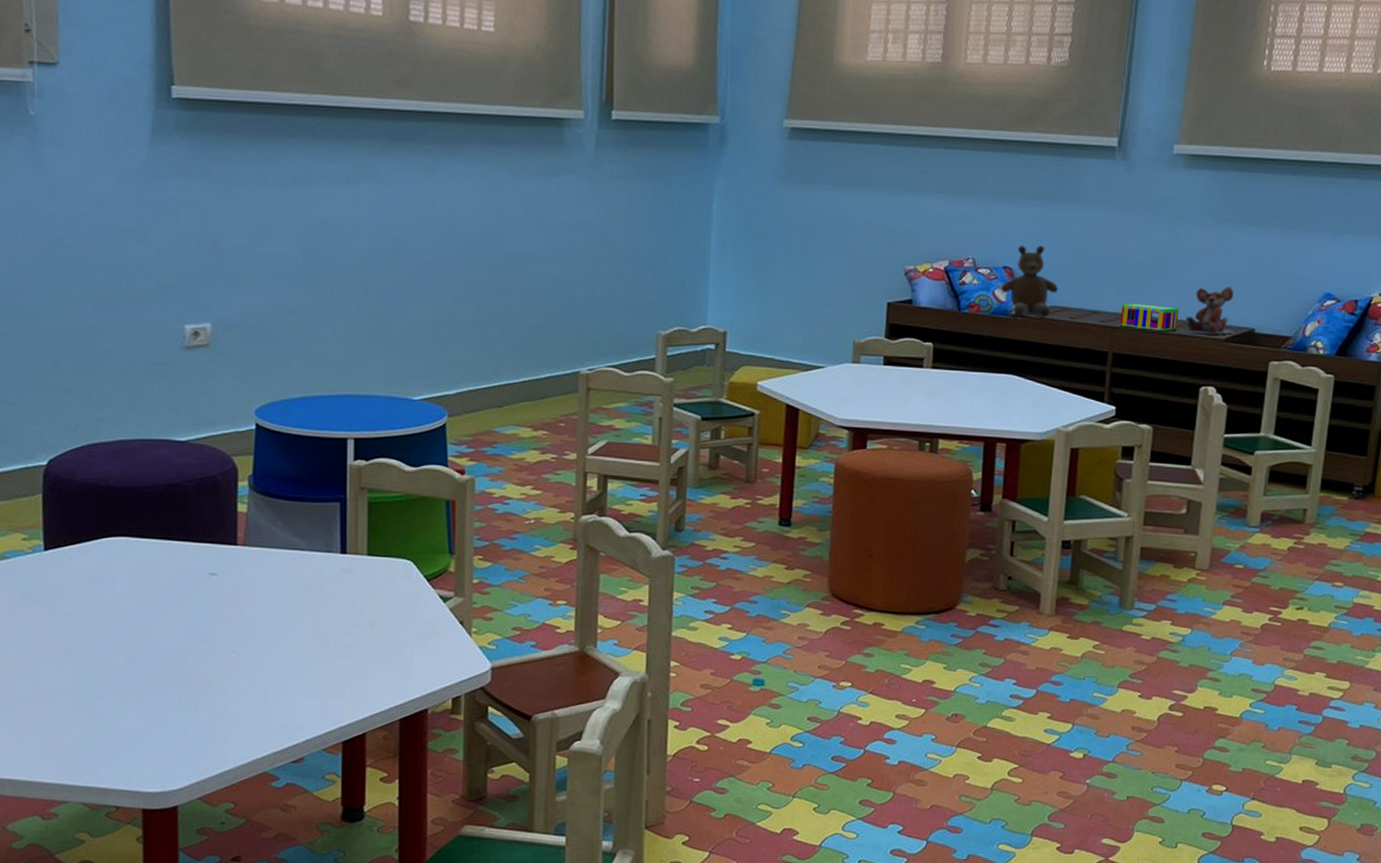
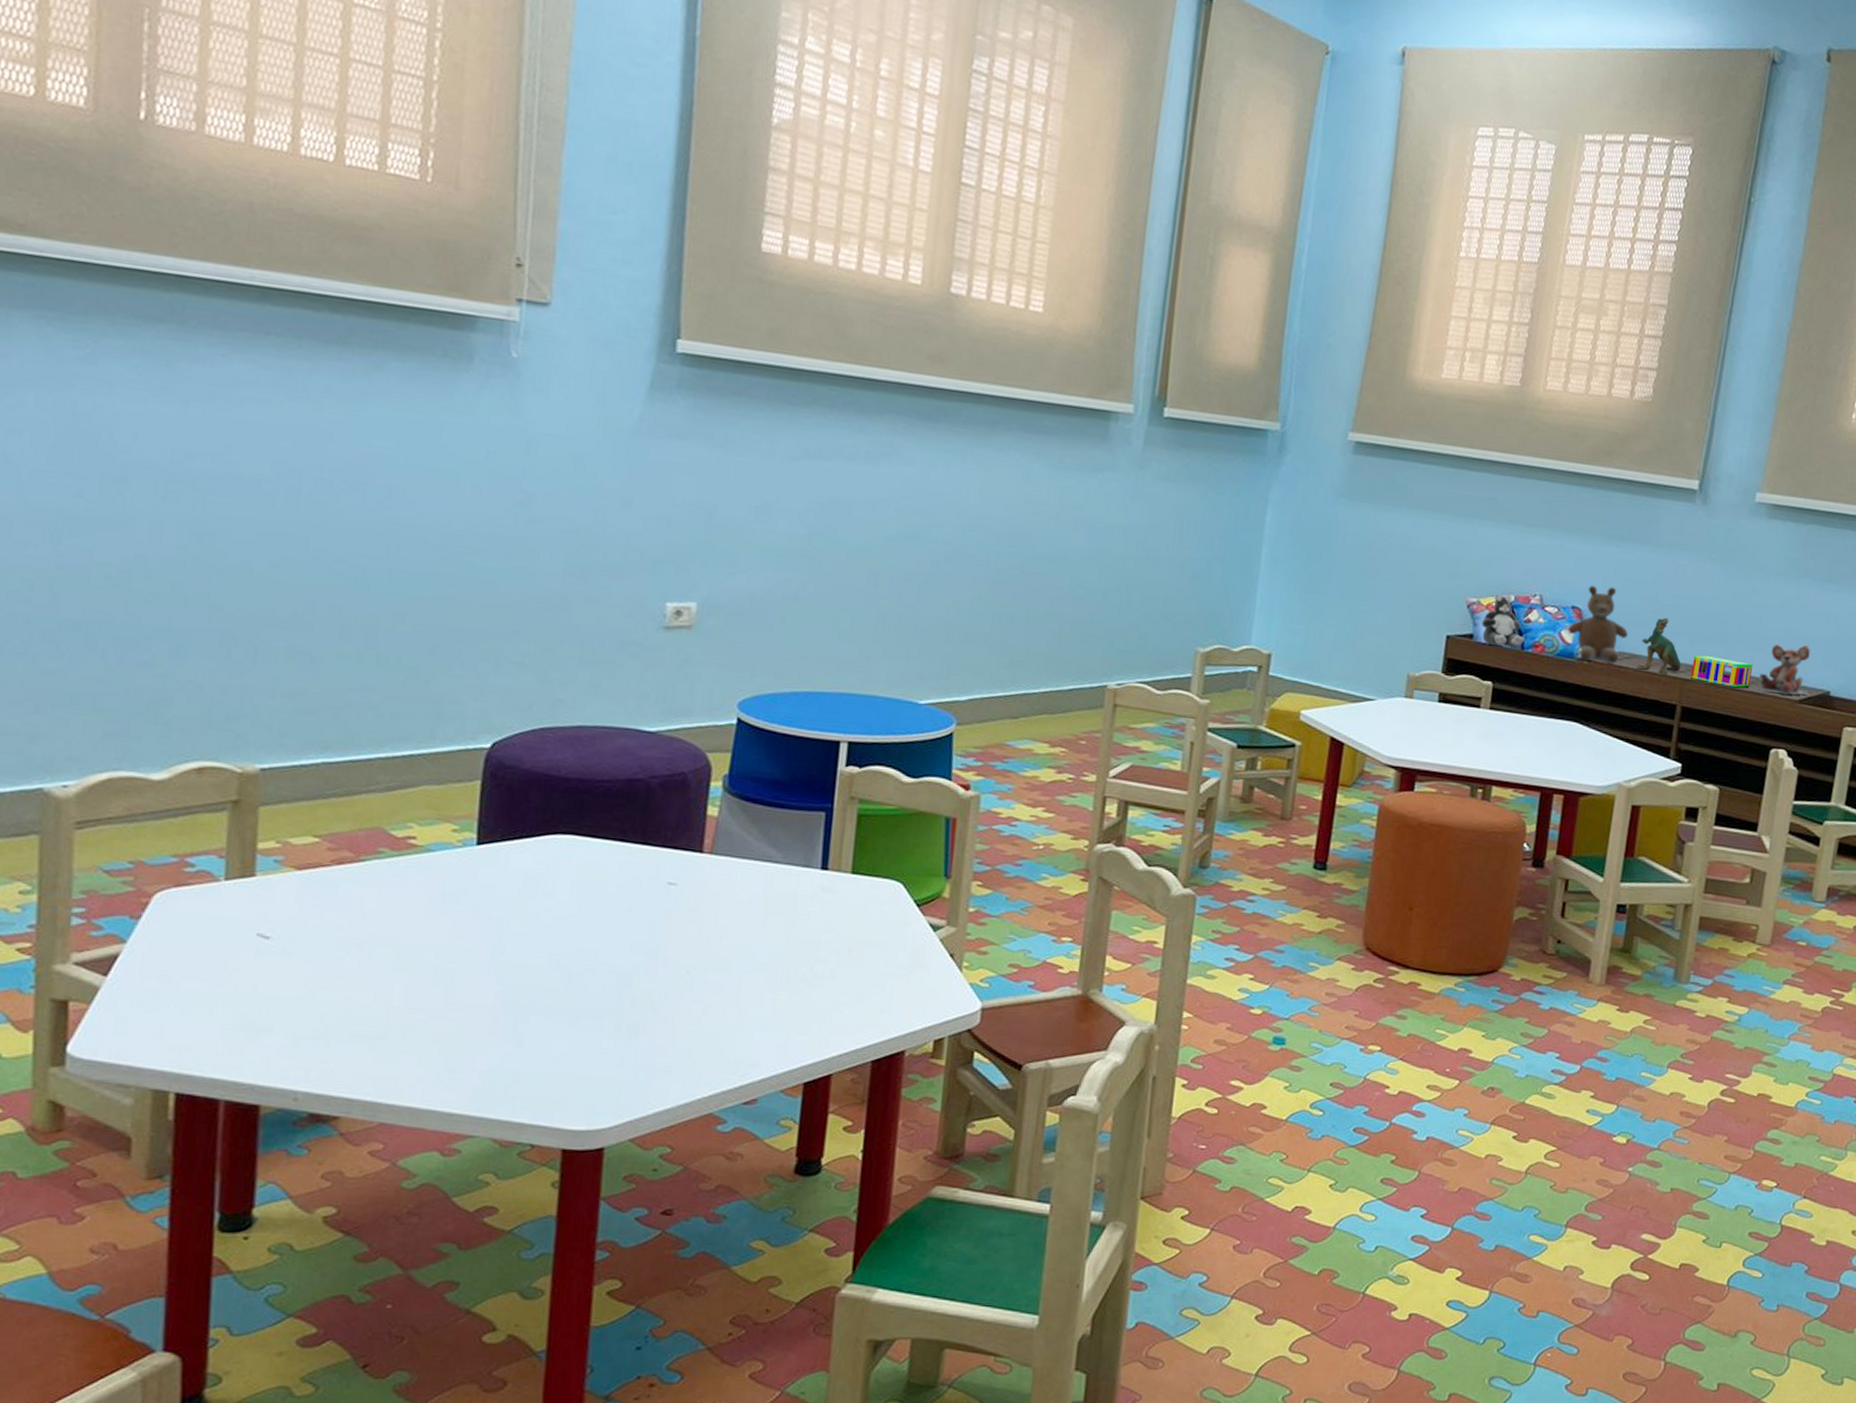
plush toy: none [920,260,961,309] -> present [1482,594,1525,647]
toy dinosaur: none [1067,270,1111,324] -> present [1636,617,1682,675]

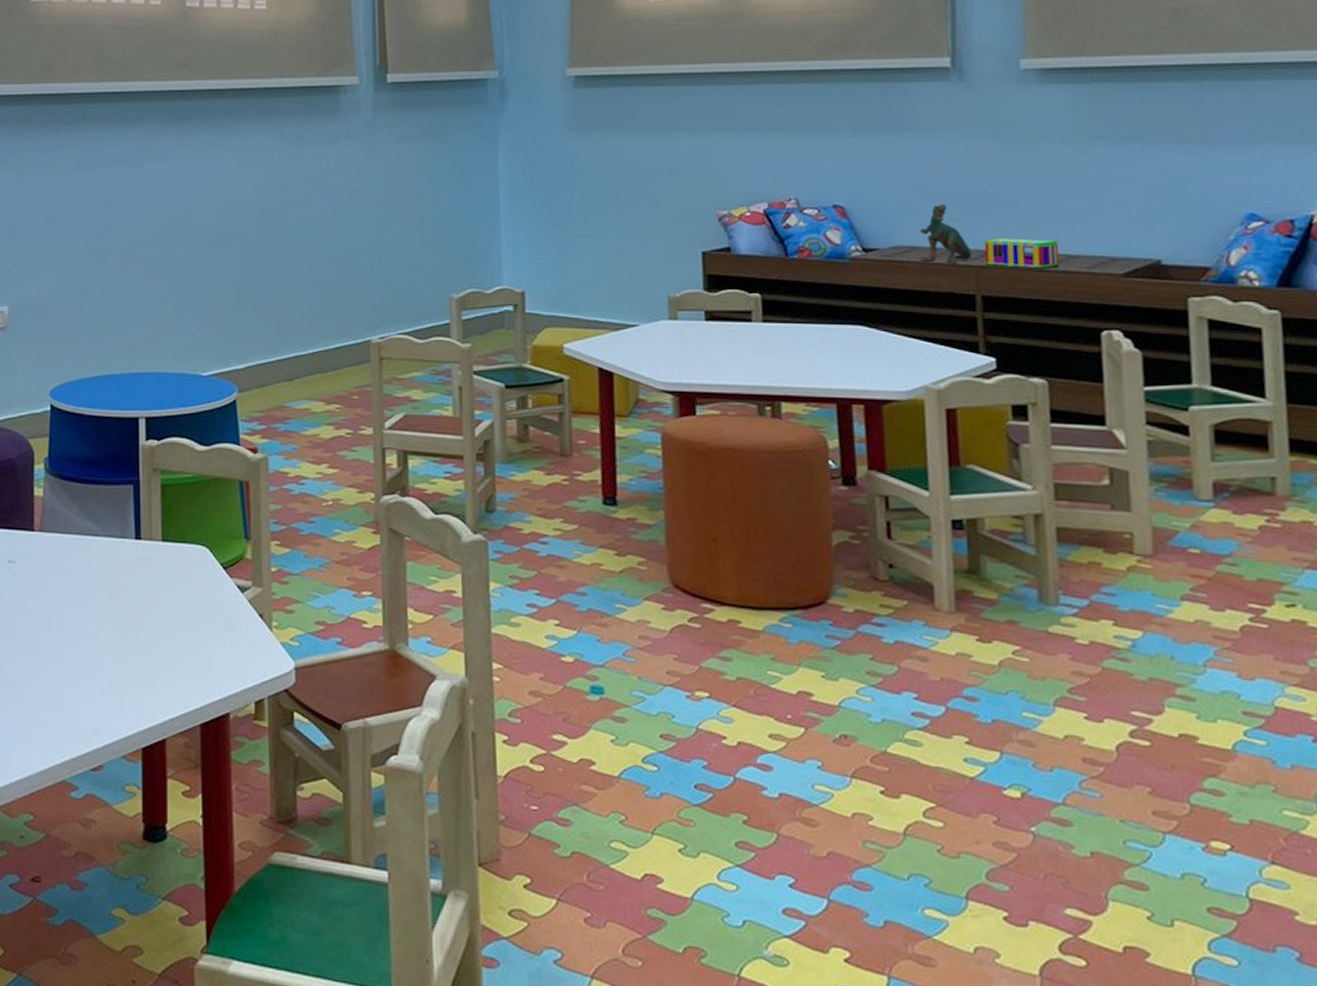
plush toy: present [1482,594,1525,647] -> none [737,202,787,257]
teddy bear: present [1568,586,1629,664] -> none [833,180,903,261]
stuffed animal: present [1754,644,1811,695] -> none [1065,213,1138,270]

